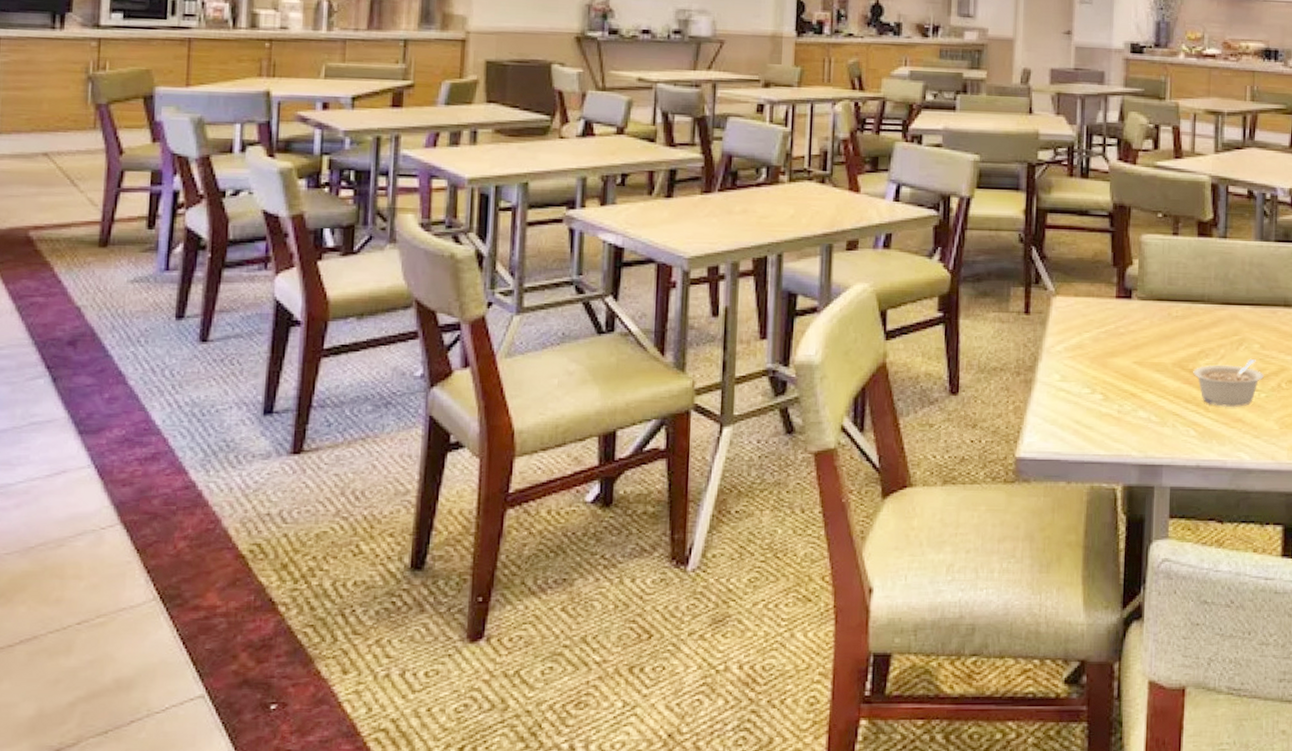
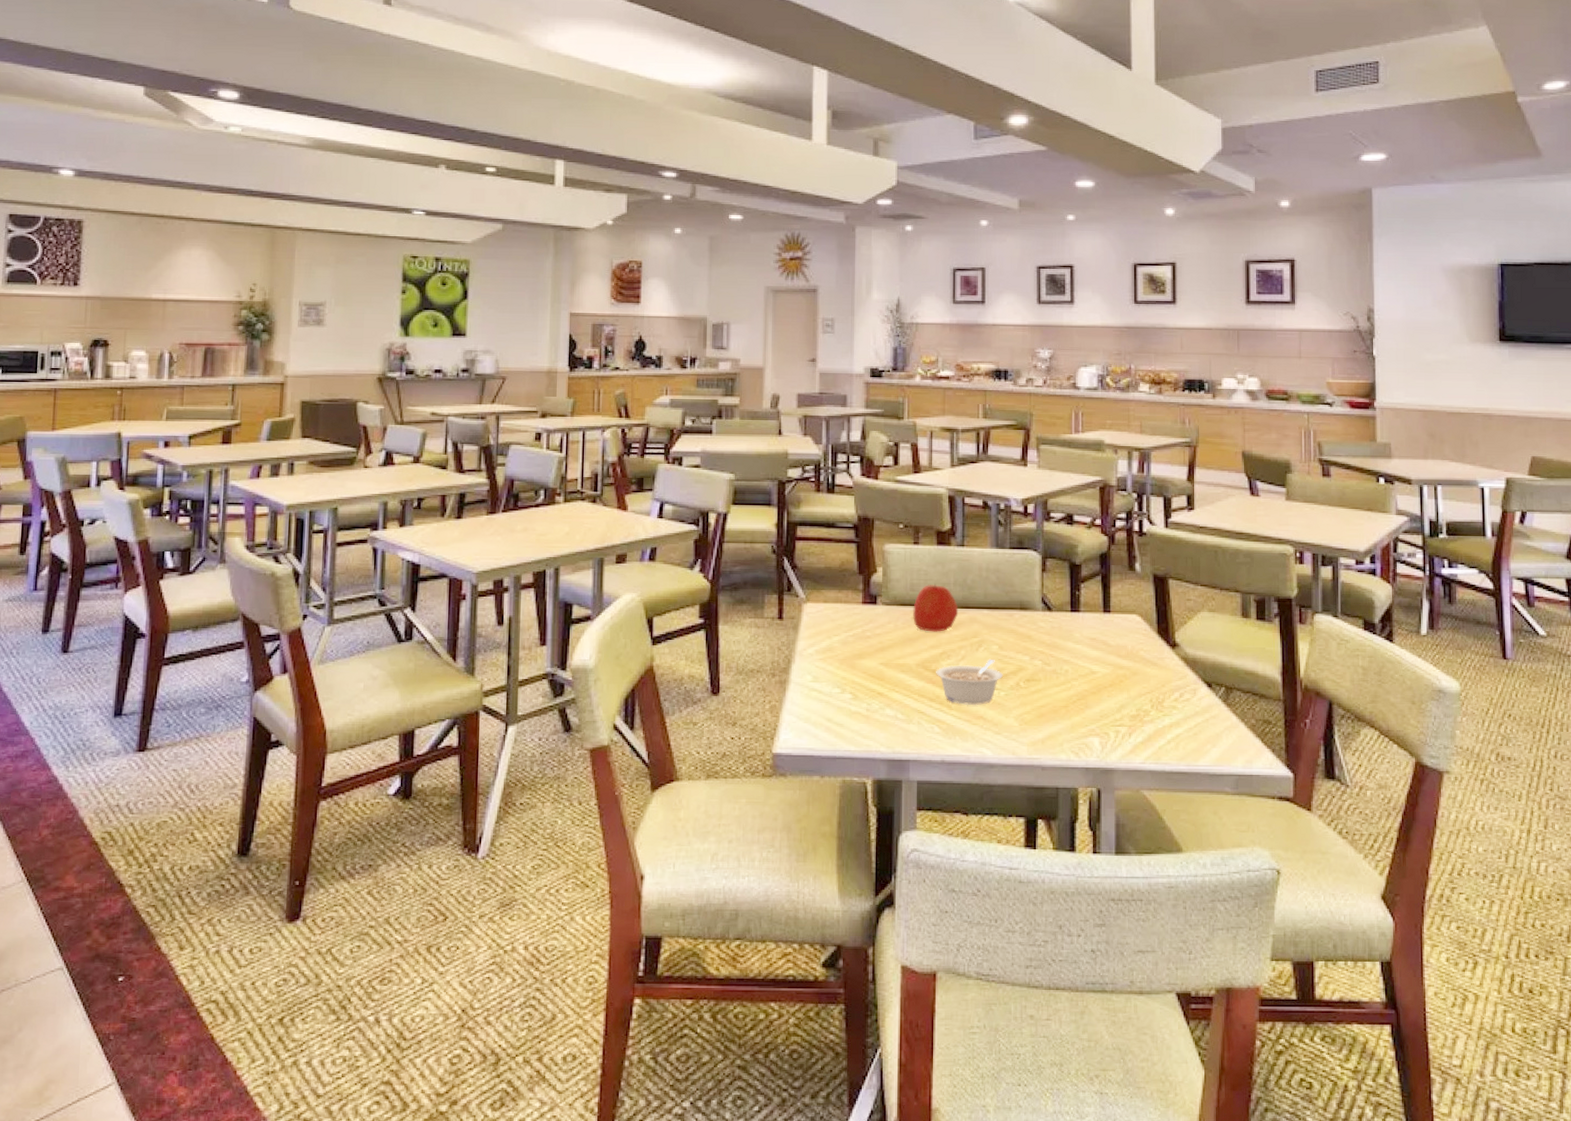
apple: none [1170,278,1219,329] -> present [913,584,959,632]

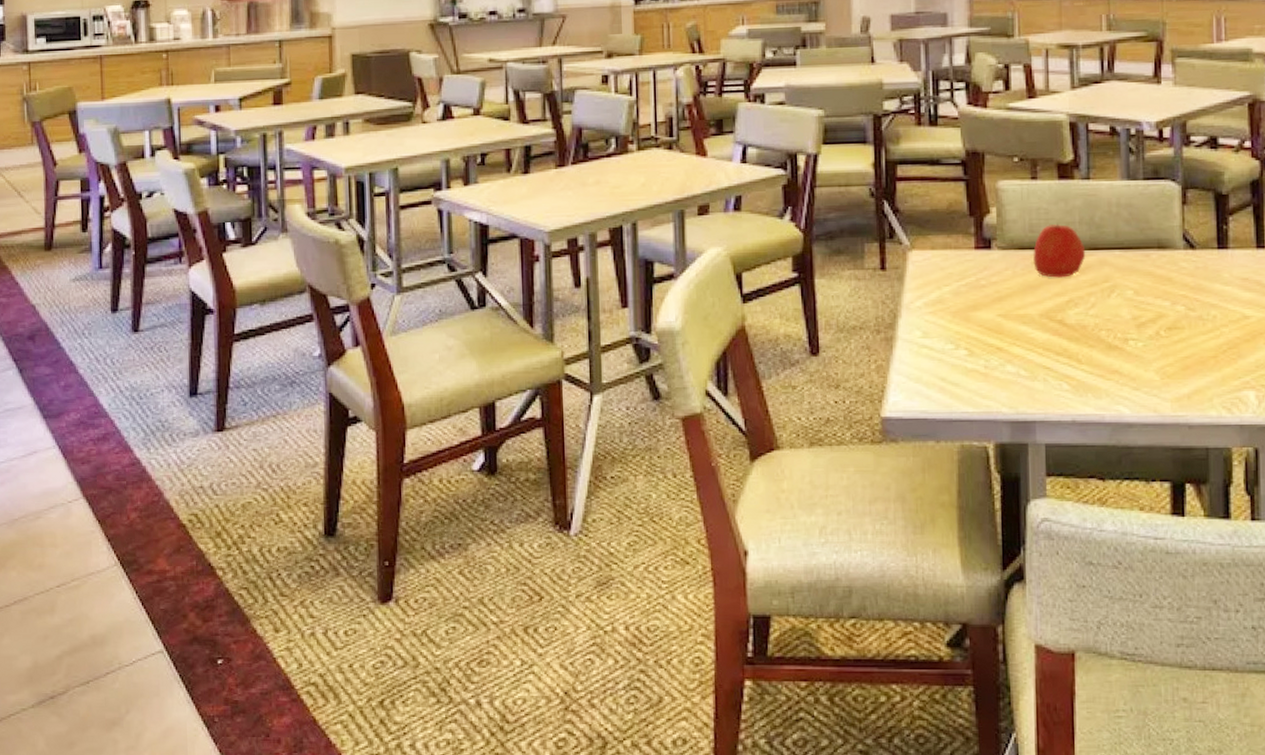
legume: present [936,660,1003,706] -> none [1062,307,1140,359]

